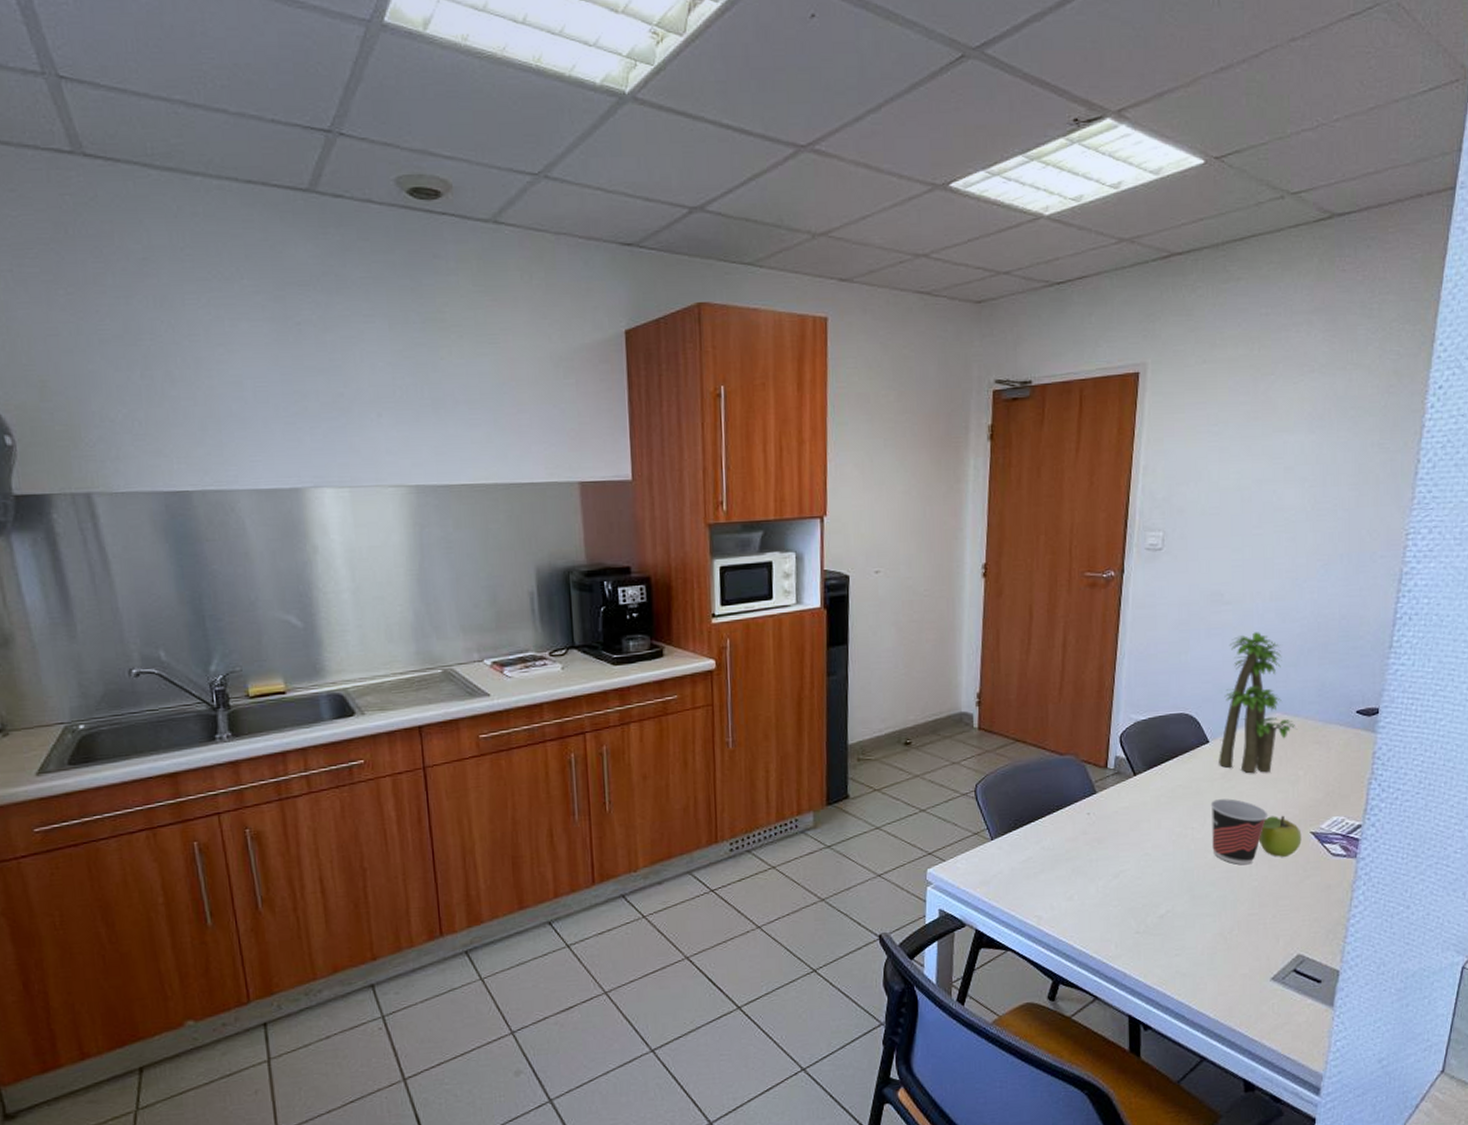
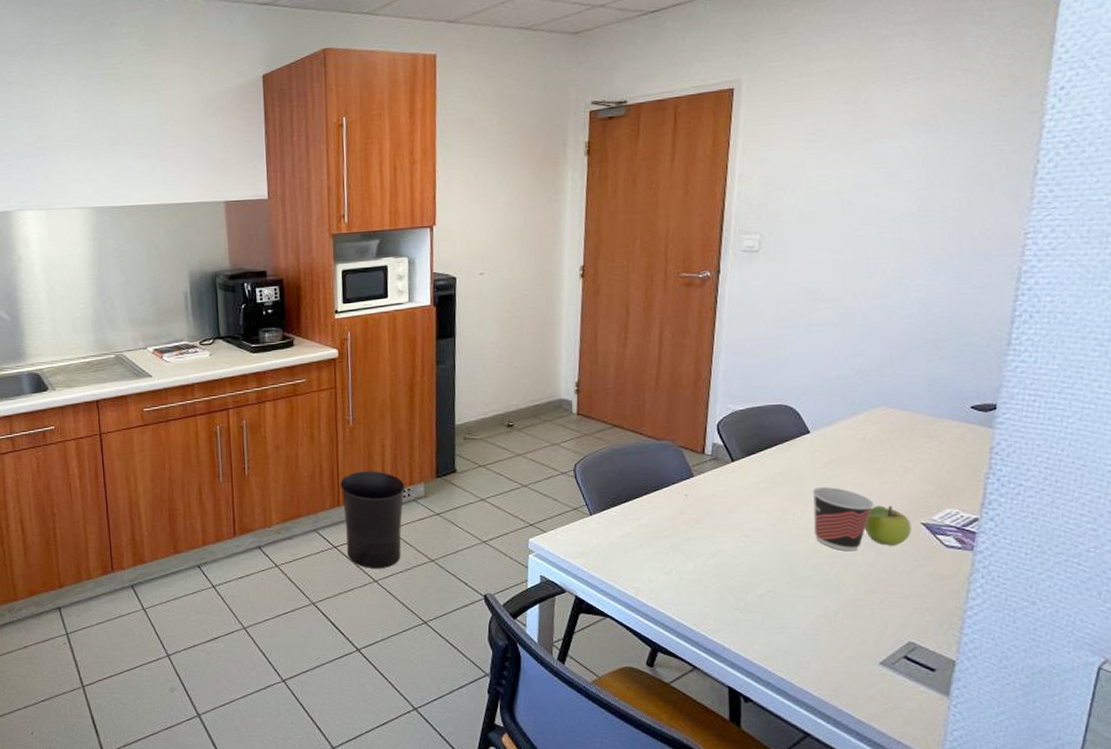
waste bin: none [718,800,792,913] -> present [340,471,405,568]
plant: present [1219,632,1298,774] -> none [820,328,906,464]

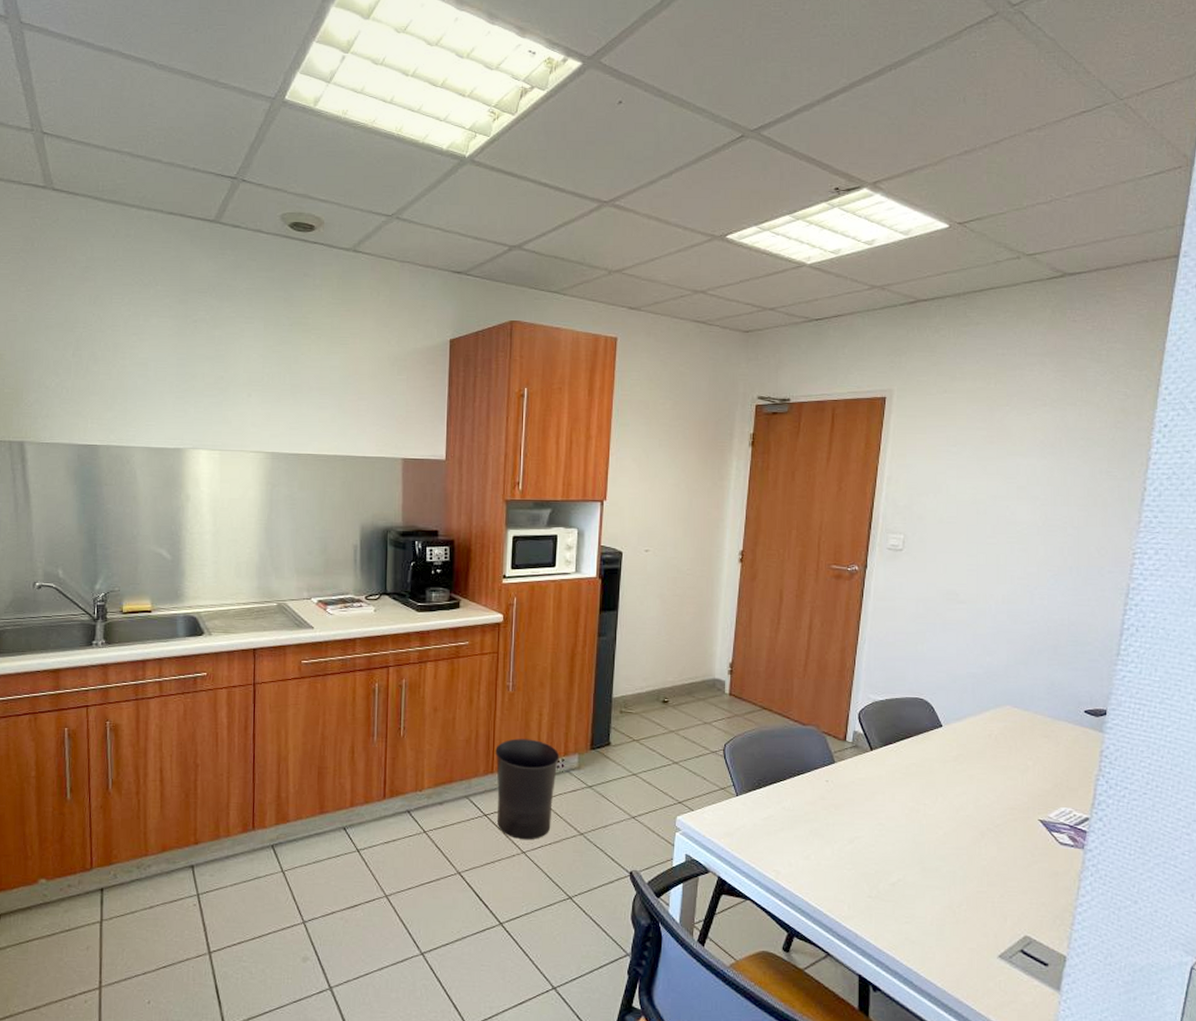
cup: present [812,487,875,552] -> none [942,780,998,844]
fruit: present [864,505,912,546] -> none [988,801,1030,841]

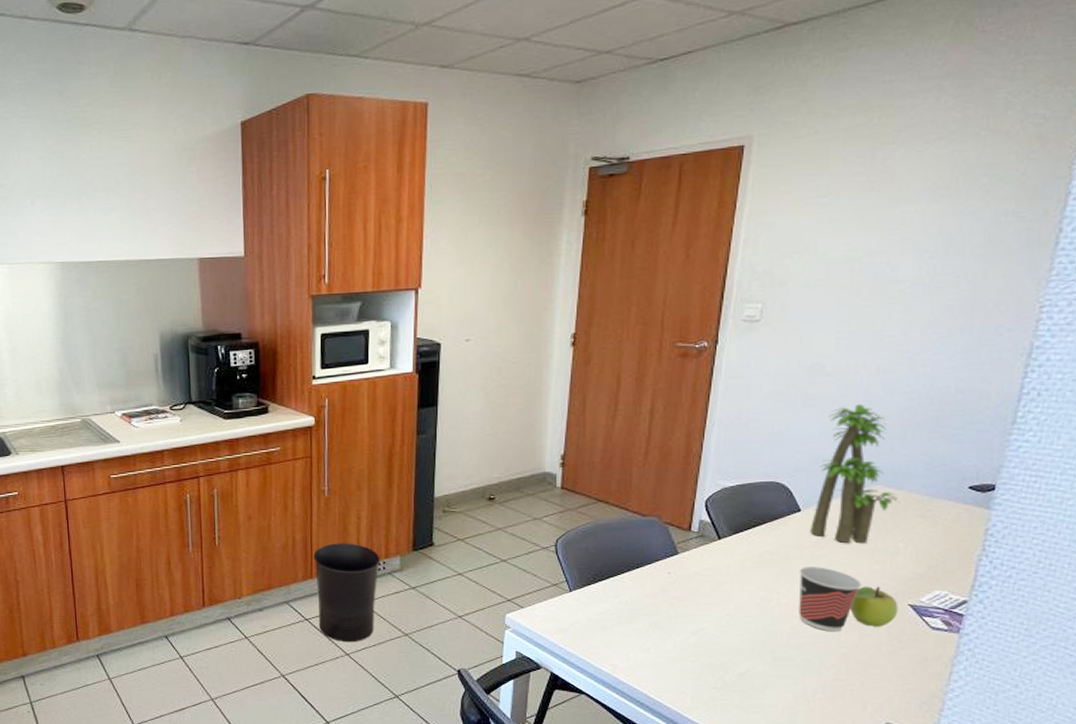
cup: none [942,780,998,844] -> present [799,567,862,632]
plant: none [951,630,1027,760] -> present [810,404,900,544]
fruit: none [988,801,1030,841] -> present [850,586,898,627]

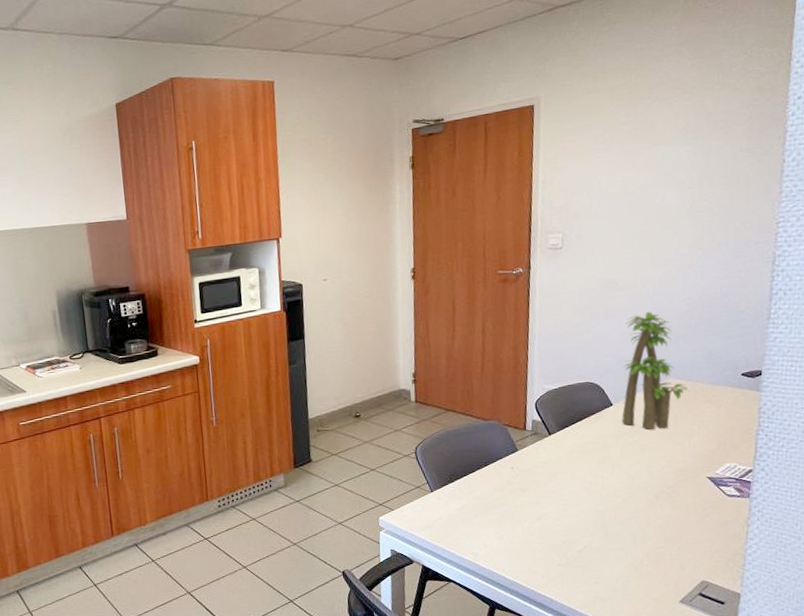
waste bin: present [313,543,381,641] -> none [207,466,267,556]
cup: present [799,567,862,632] -> none [617,451,669,507]
fruit: present [850,586,898,627] -> none [661,463,700,499]

